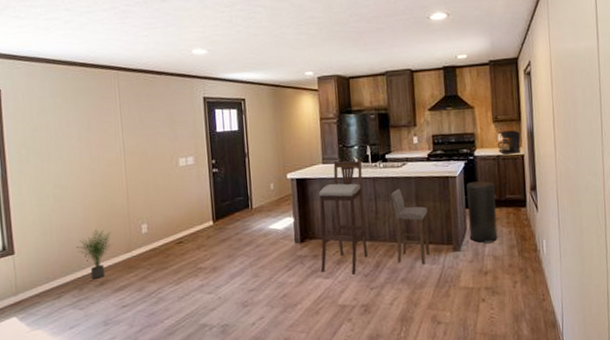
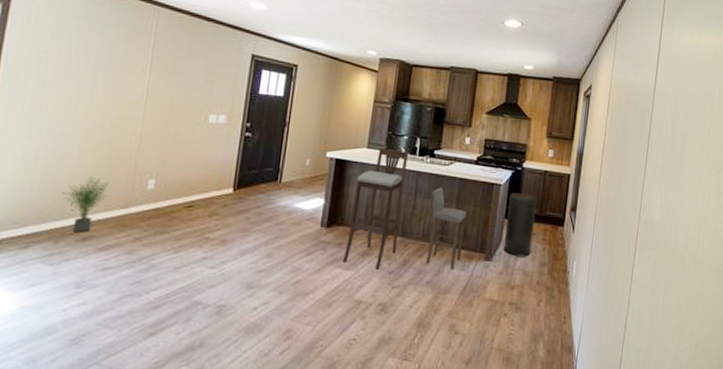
coffee maker: present [498,130,521,155] -> none [547,147,571,172]

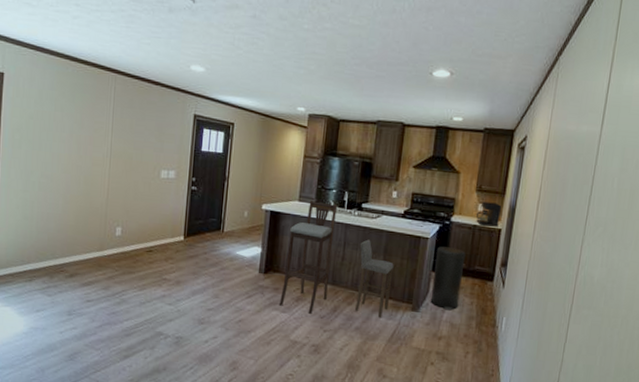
potted plant: present [63,175,109,233] -> none [53,222,87,270]
coffee maker: none [547,147,571,172] -> present [476,201,502,227]

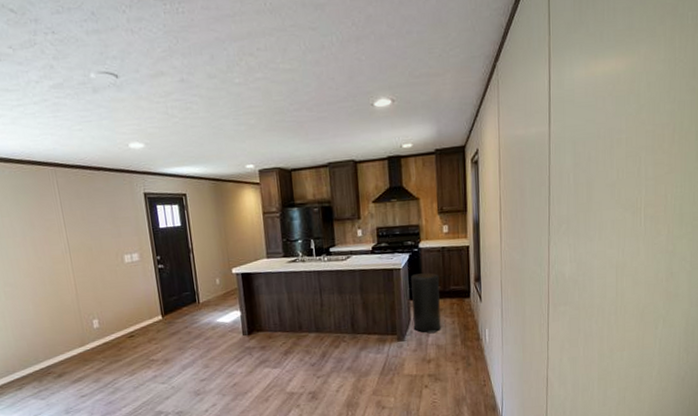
bar stool: present [279,201,338,314] -> none [264,254,315,364]
bar stool: present [355,239,394,318] -> none [336,281,375,355]
coffee maker: present [476,201,502,227] -> none [443,221,466,246]

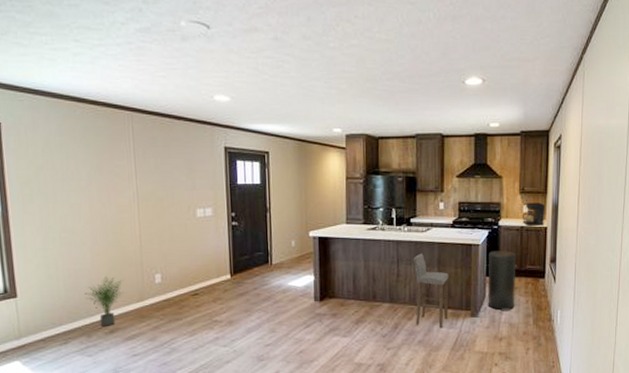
potted plant: none [33,324,67,371] -> present [86,275,124,326]
bar stool: none [336,281,375,355] -> present [414,253,449,329]
coffee maker: none [443,221,466,246] -> present [523,202,545,226]

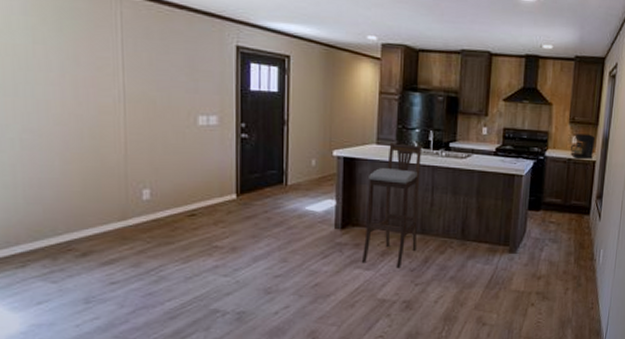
potted plant: present [86,275,124,326] -> none [52,188,102,248]
bar stool: none [338,222,388,334] -> present [361,143,423,268]
bar stool: present [414,253,449,329] -> none [449,181,488,264]
pedal bin: present [488,251,516,311] -> none [528,183,562,247]

